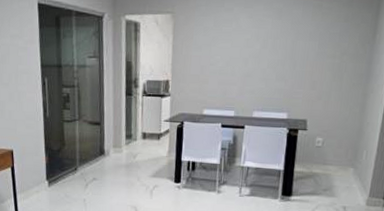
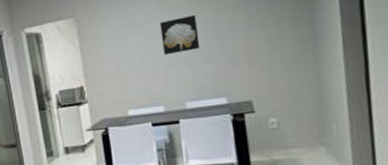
wall art: none [244,34,278,66] -> present [159,15,200,56]

